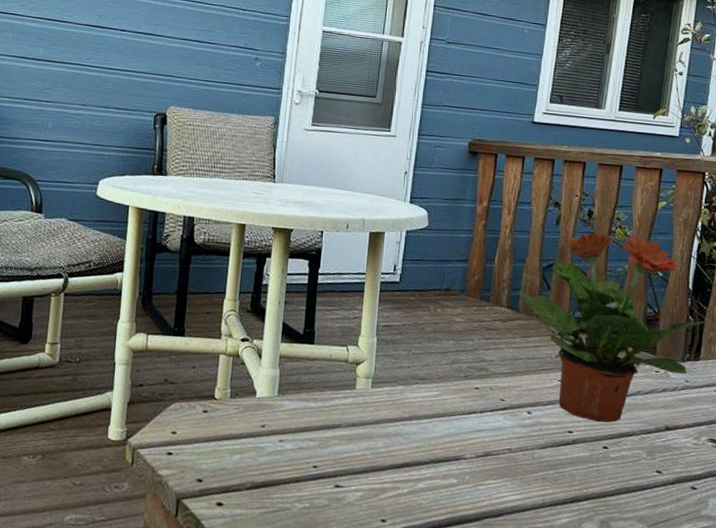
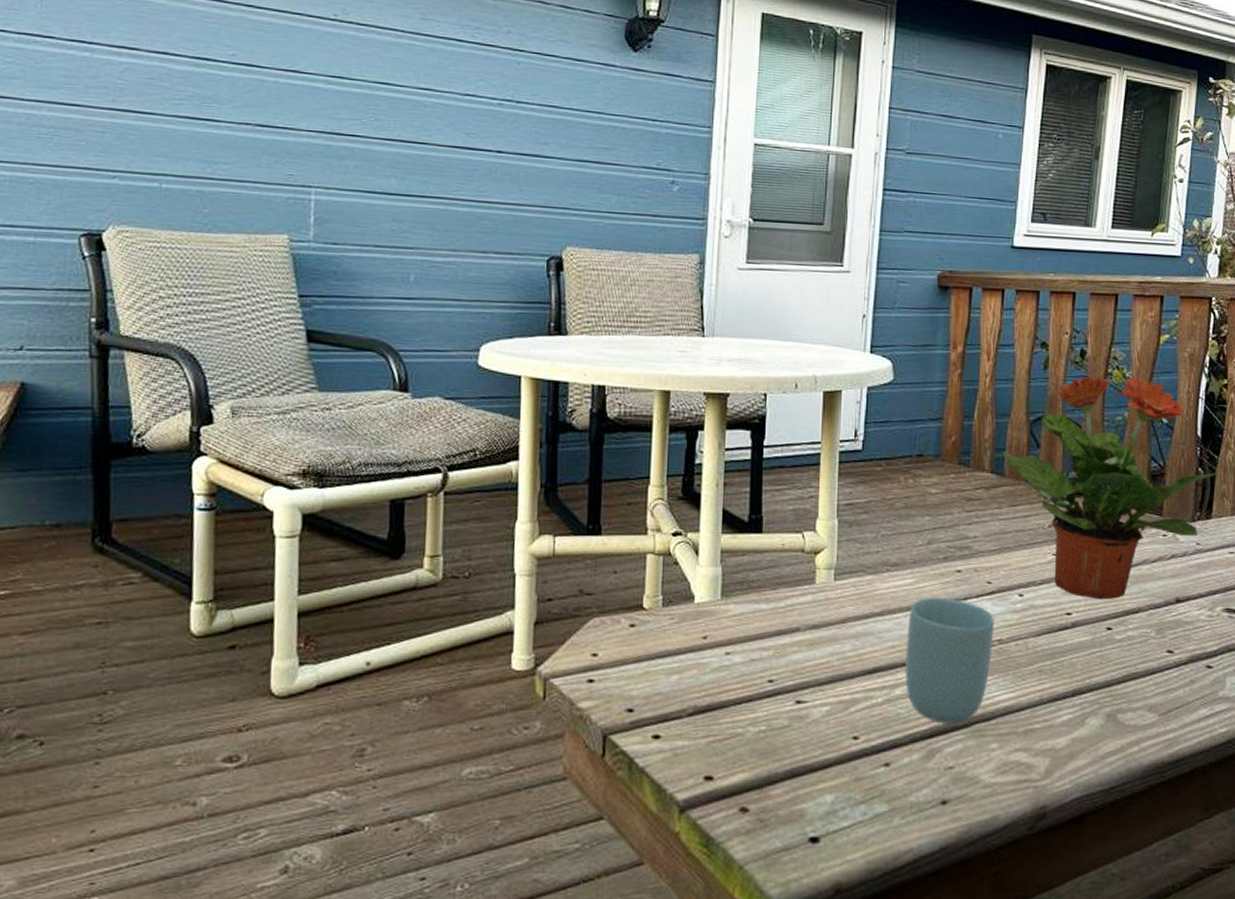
cup: none [427,408,506,517] -> present [905,598,994,724]

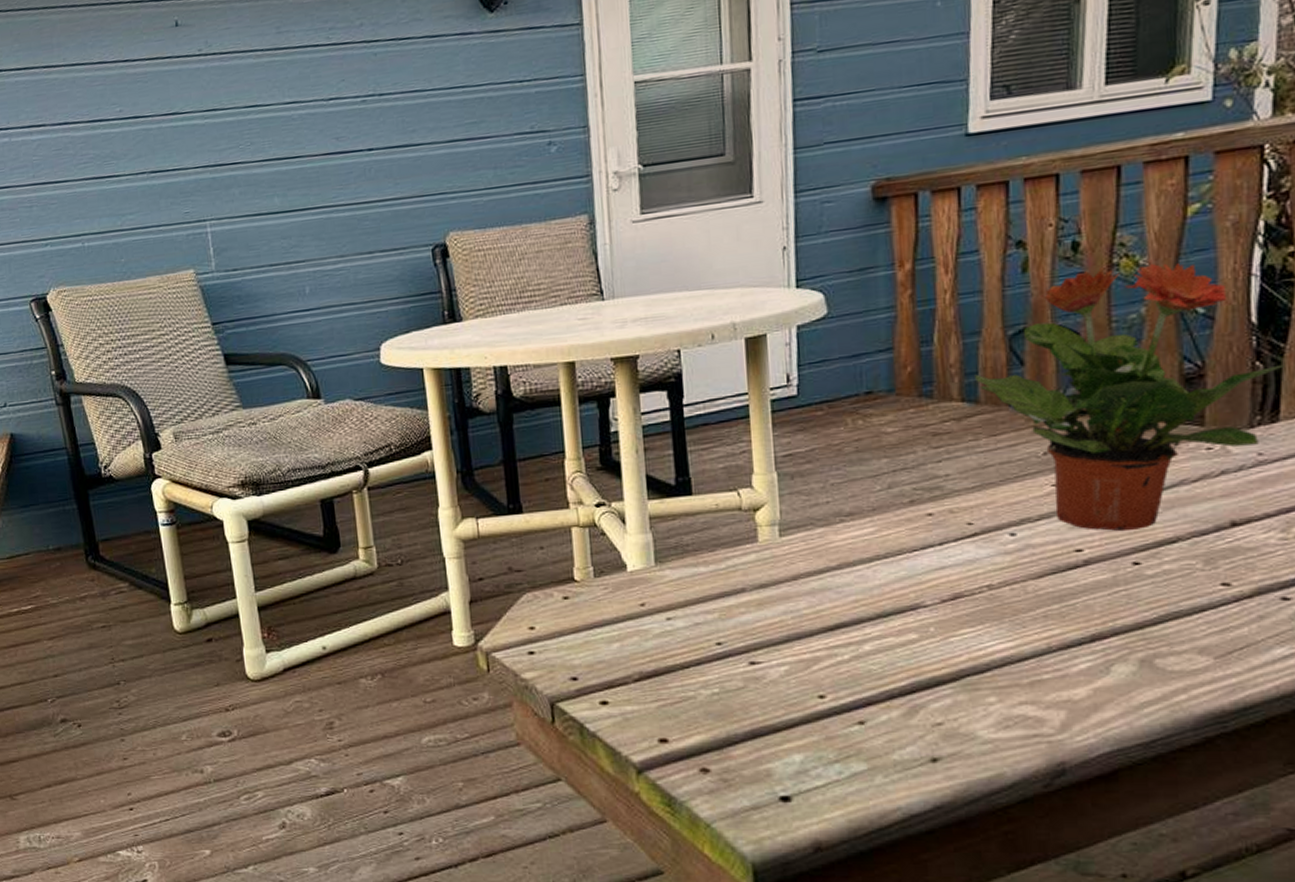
cup: present [905,598,994,724] -> none [871,545,981,678]

